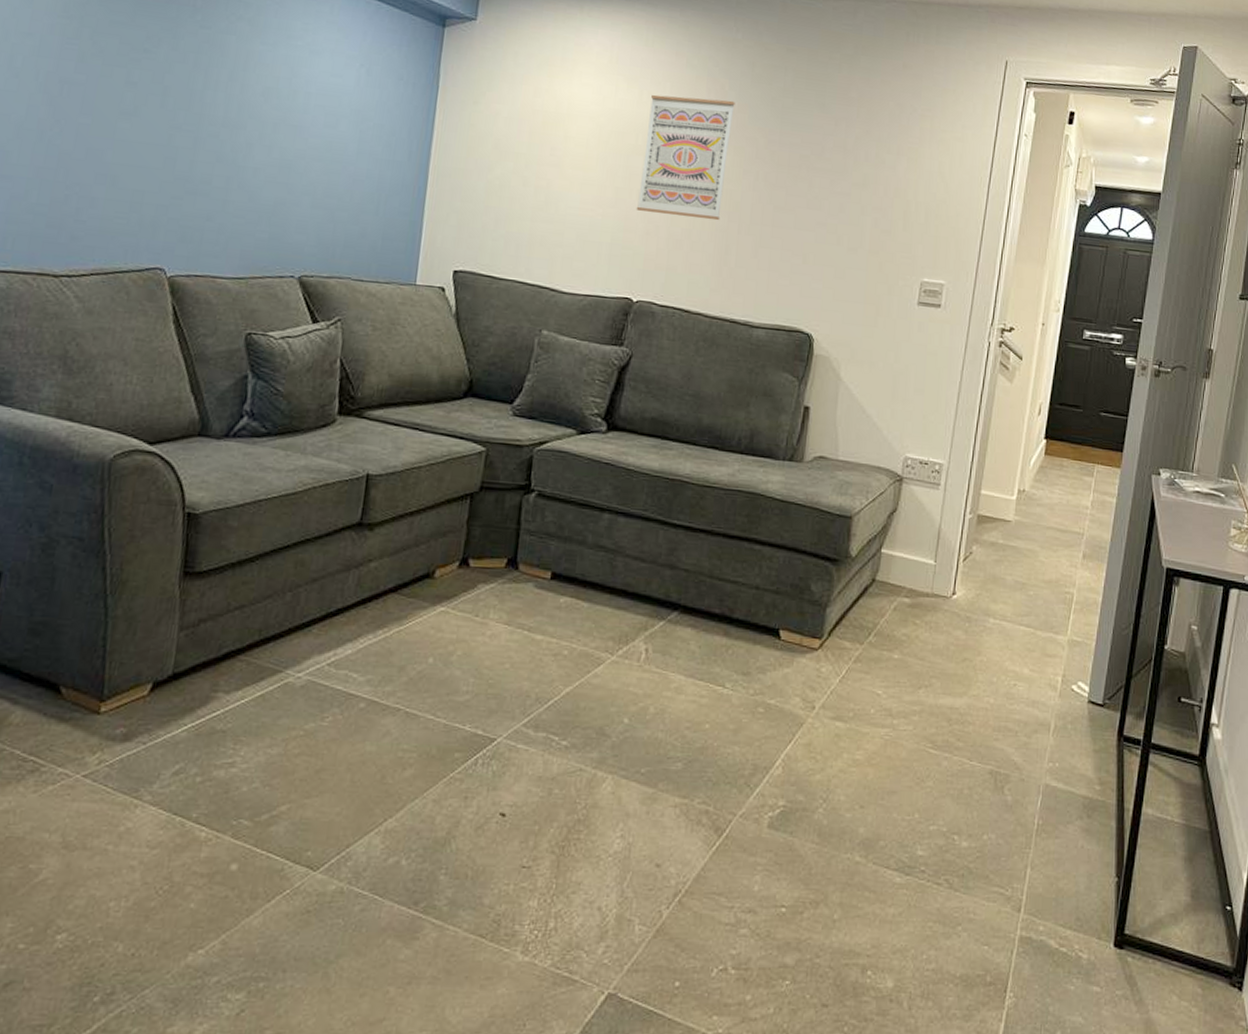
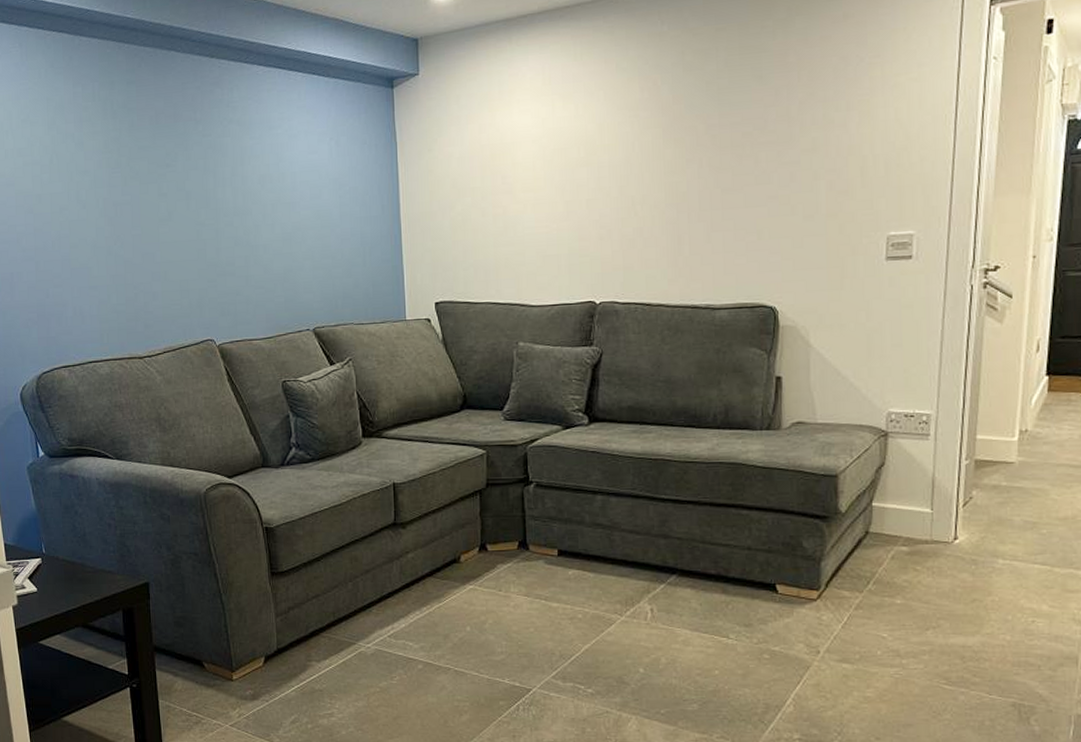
wall art: present [636,94,735,221] -> none [587,94,670,219]

